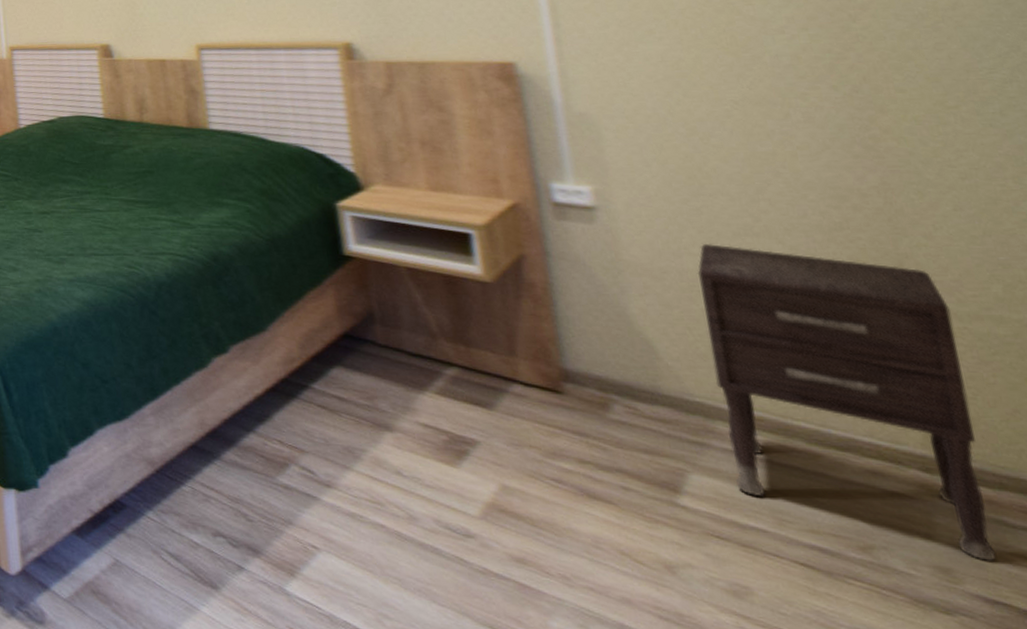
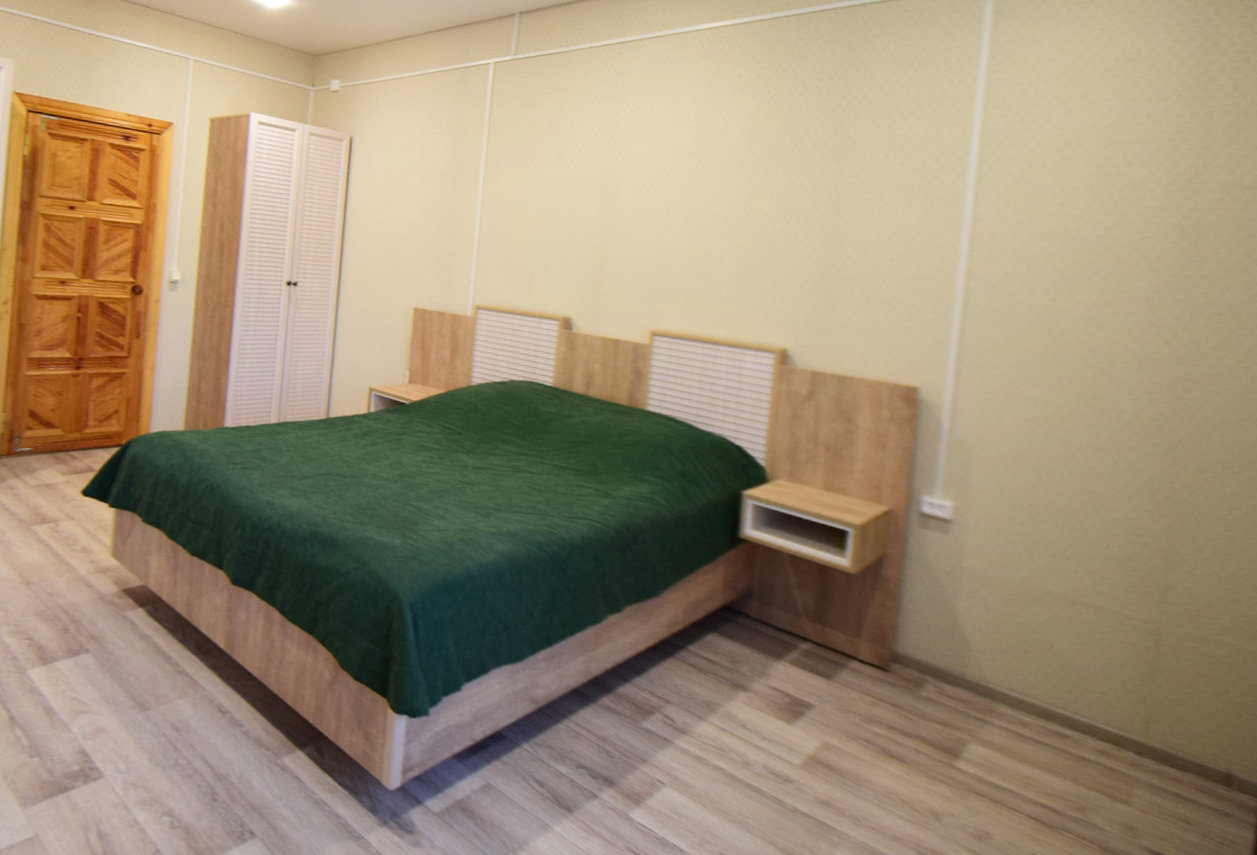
nightstand: present [697,244,997,561] -> none [1002,561,1189,824]

